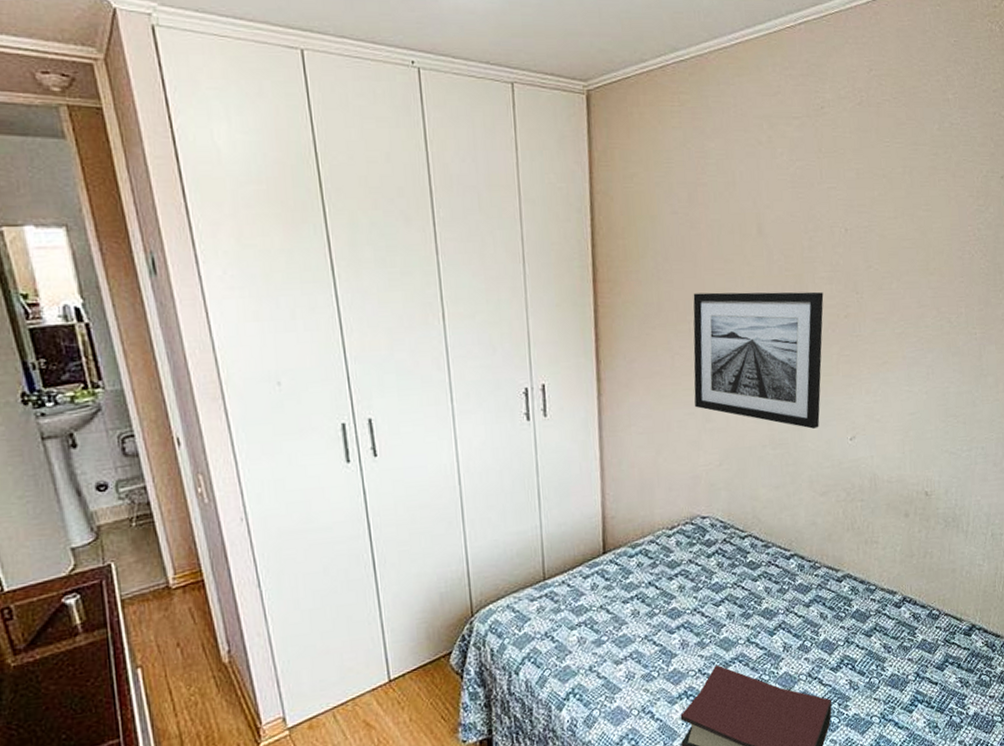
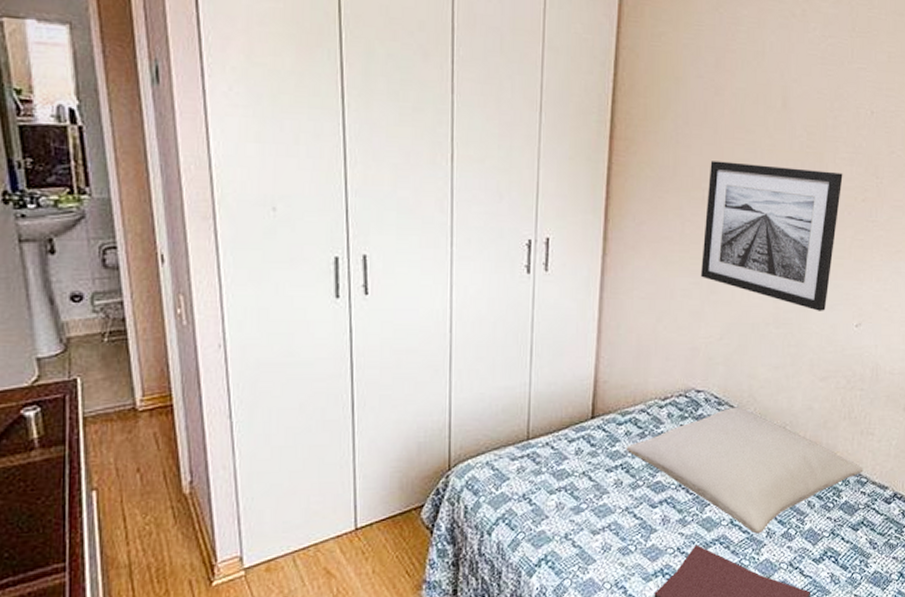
pillow: none [639,529,871,649] -> present [626,407,863,534]

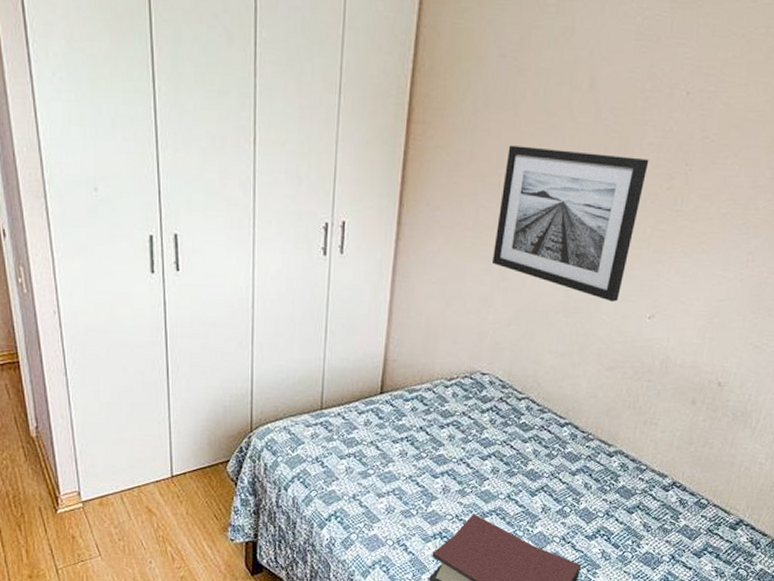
pillow: present [626,407,863,534] -> none [412,390,644,509]

